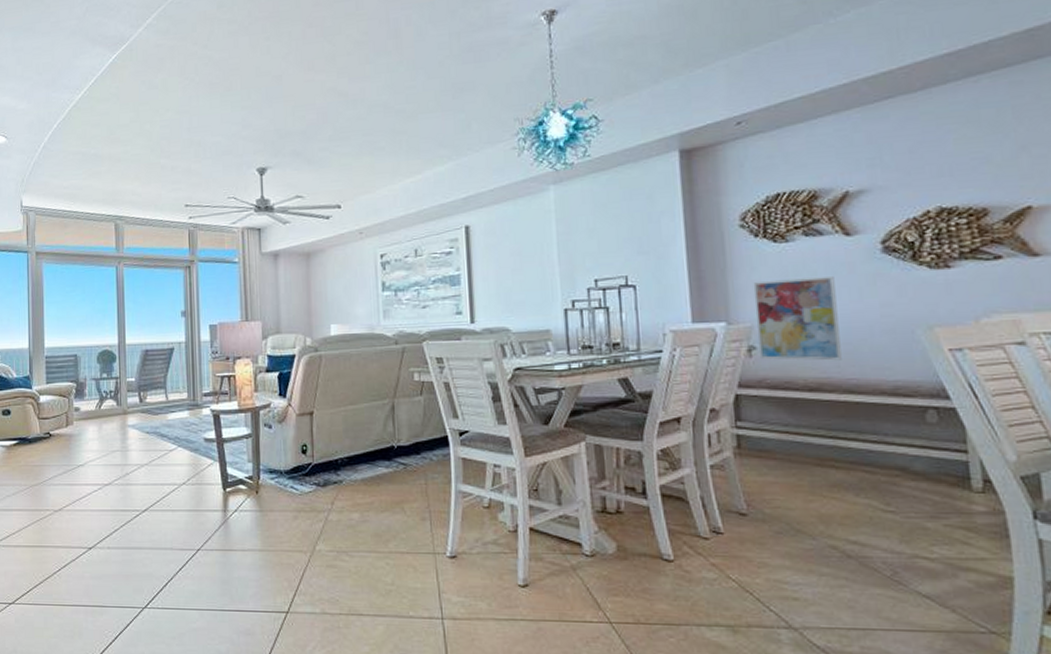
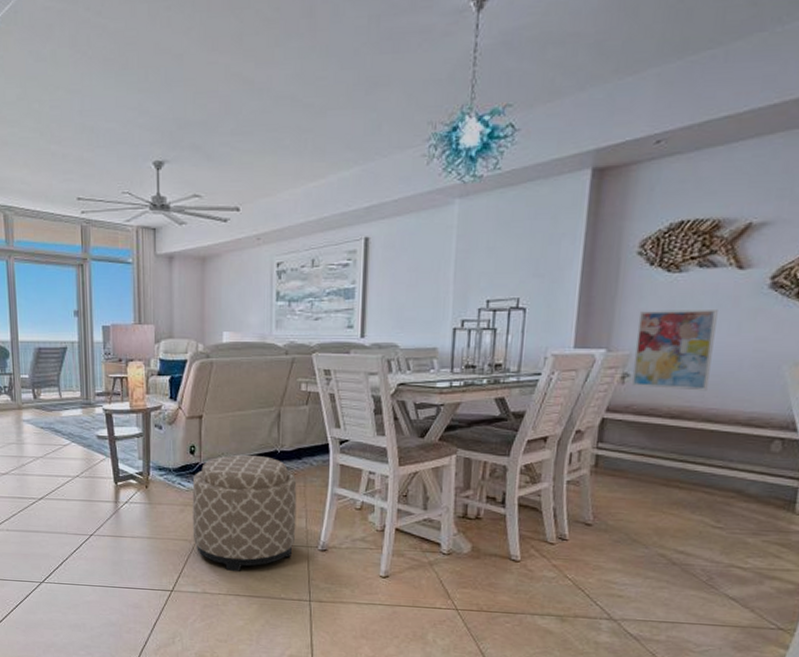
ottoman: none [305,451,421,587] -> present [192,454,297,572]

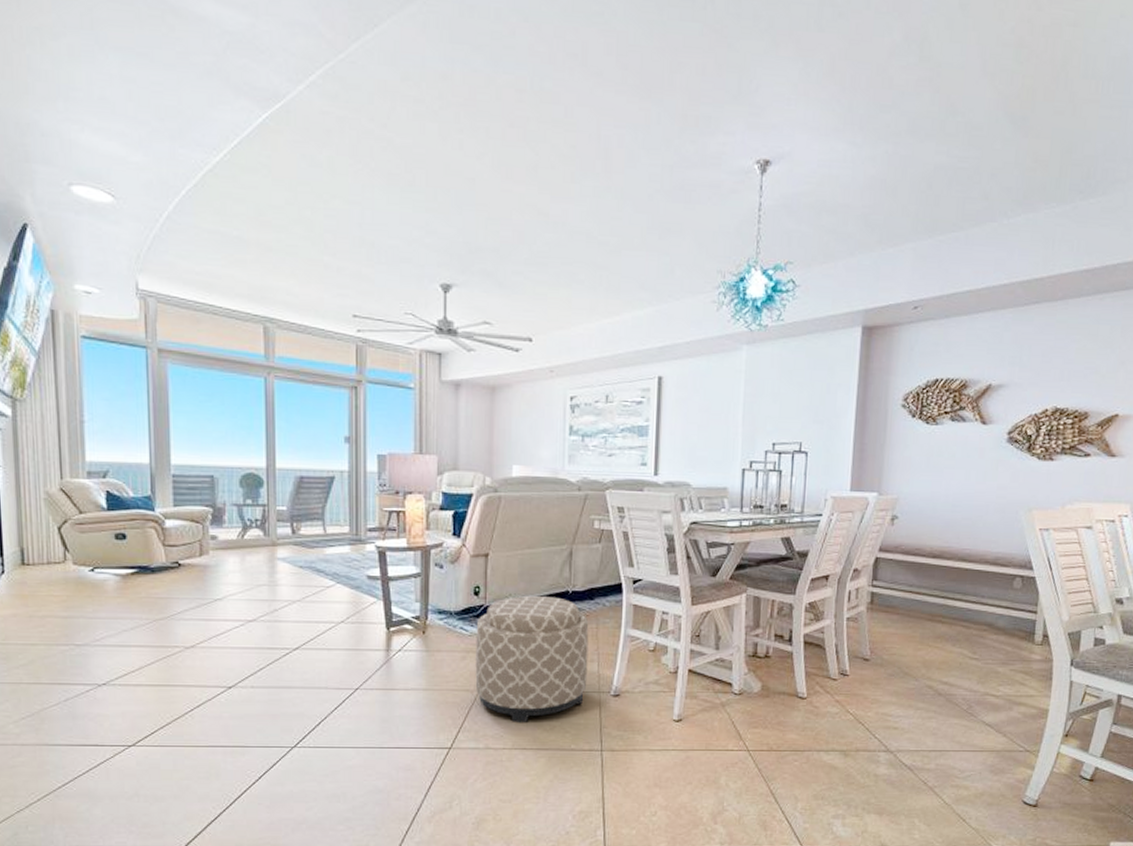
wall art: present [631,308,718,391] -> none [899,458,968,533]

